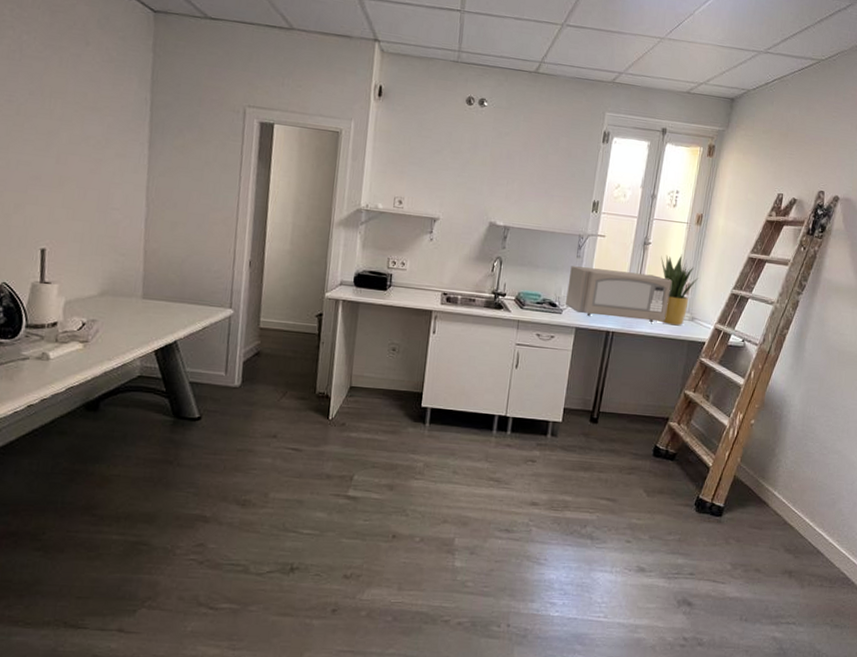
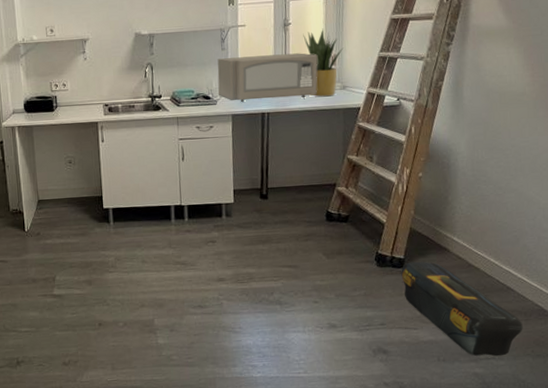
toolbox: none [718,511,827,622] -> present [401,261,523,356]

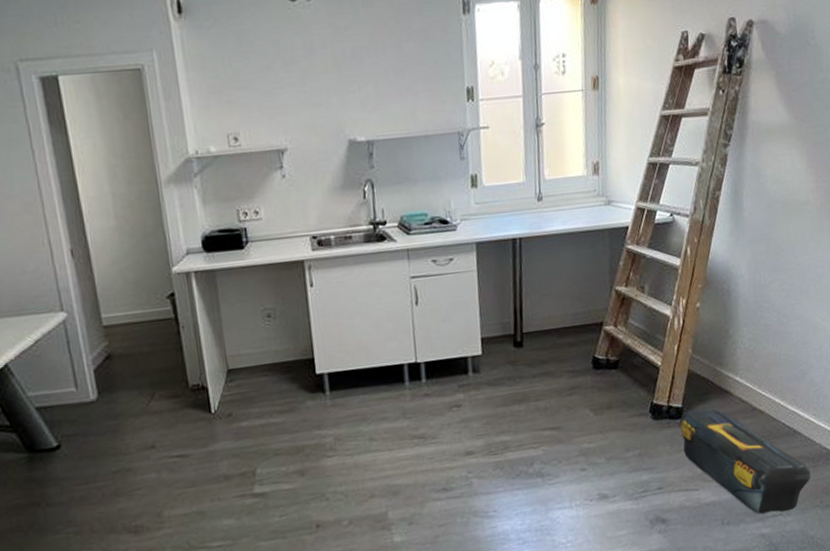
microwave: present [217,53,318,103] -> none [456,160,578,227]
planter: present [303,28,344,97] -> none [559,129,608,216]

